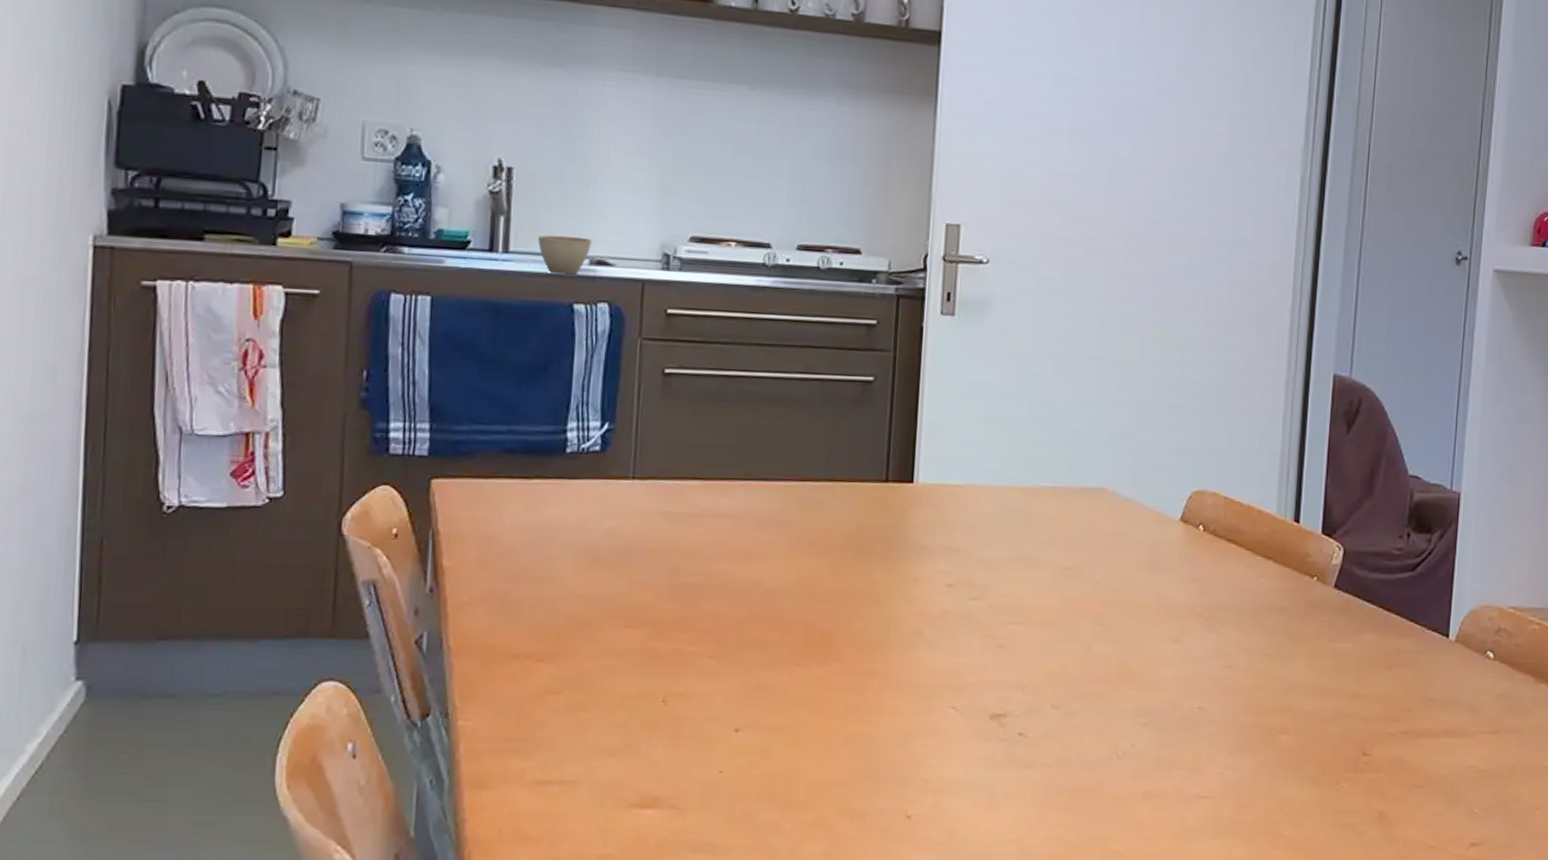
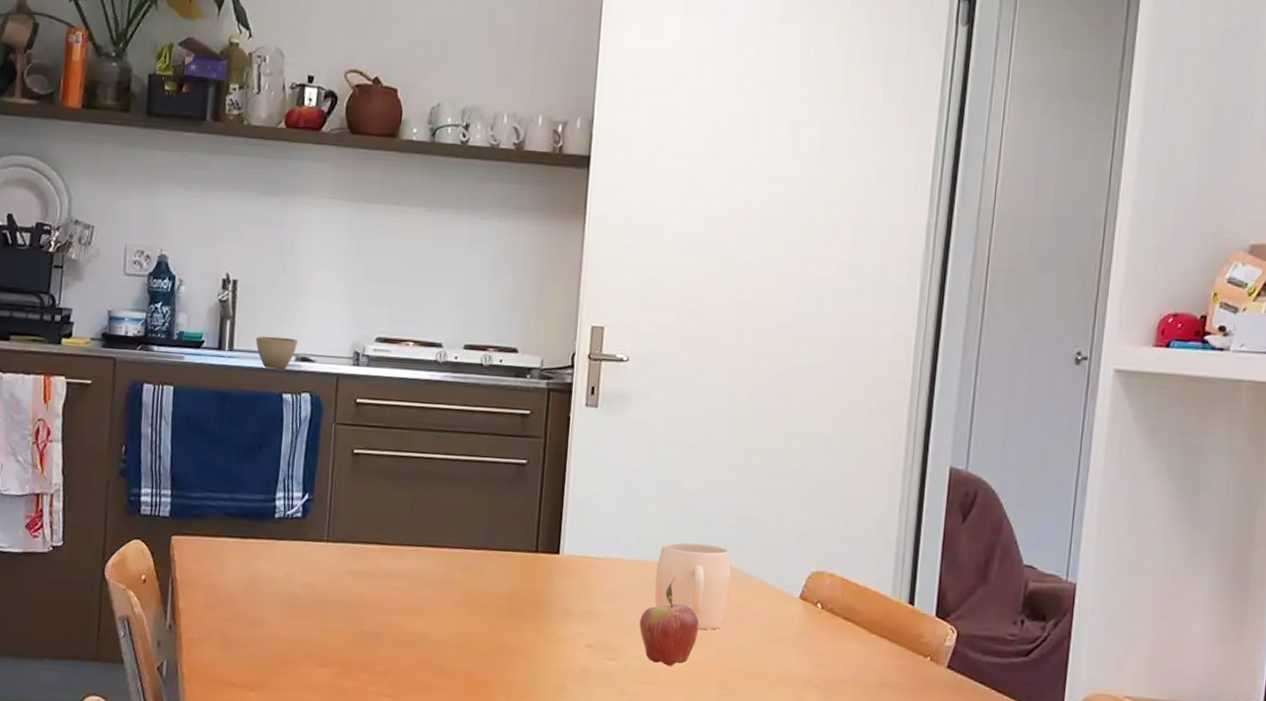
fruit: none [1006,503,1072,603] -> present [639,577,699,666]
mug: none [1022,464,1107,560] -> present [654,542,732,630]

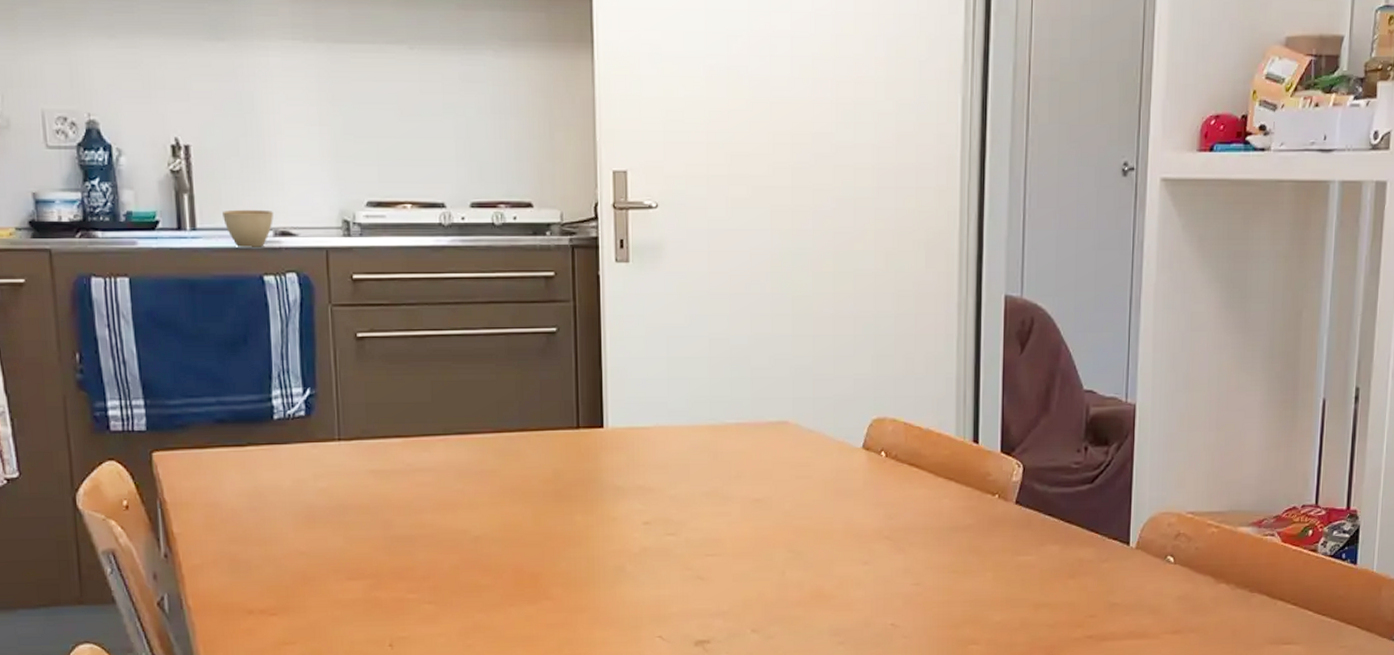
fruit: present [639,577,699,666] -> none [698,440,761,534]
mug: present [654,542,732,630] -> none [710,400,790,492]

